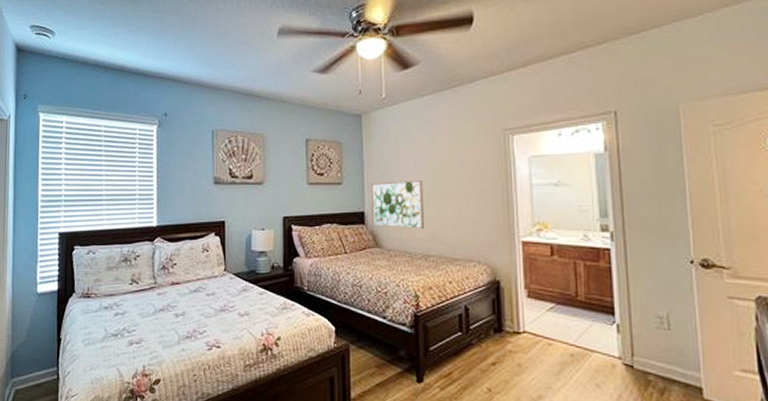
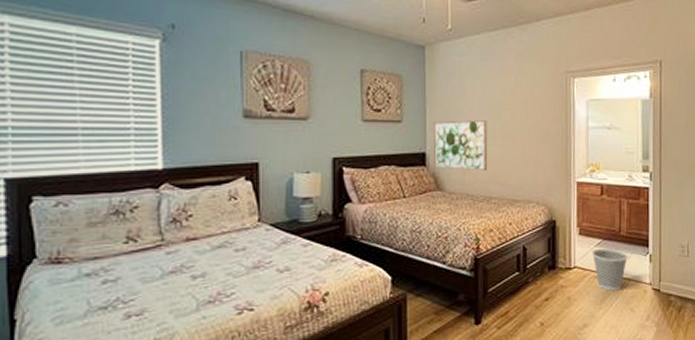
wastebasket: none [543,313,589,362] -> present [591,248,628,291]

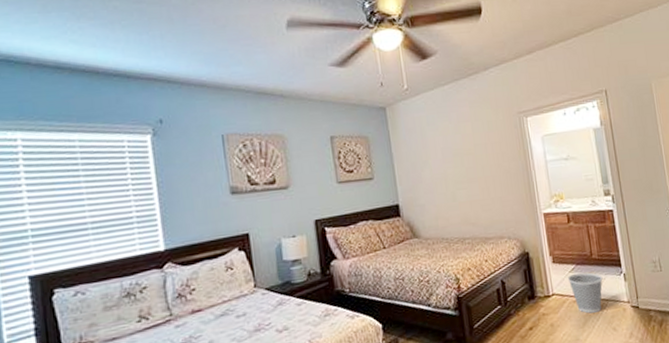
wall art: present [433,119,488,172] -> none [402,166,458,218]

